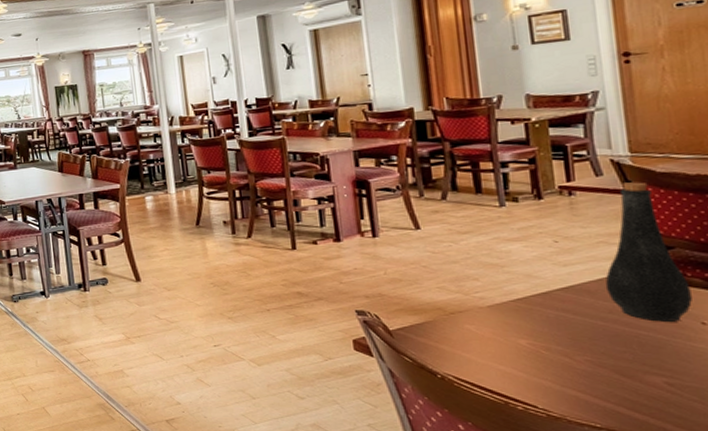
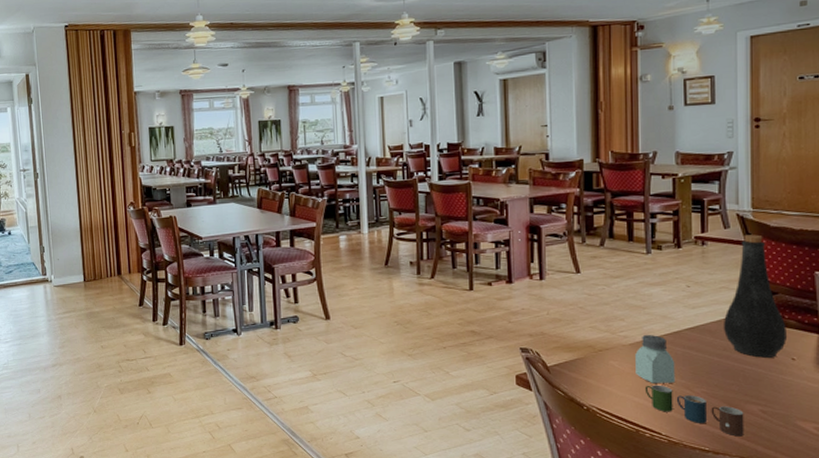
saltshaker: none [496,296,550,350] -> present [635,335,676,383]
cup: none [511,351,647,412] -> present [644,384,744,437]

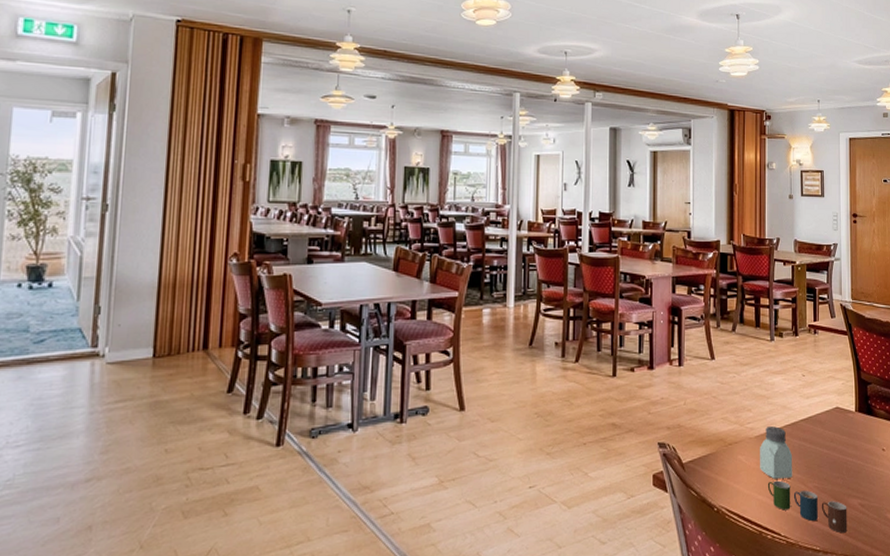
bottle: present [723,234,786,358] -> none [830,325,878,449]

